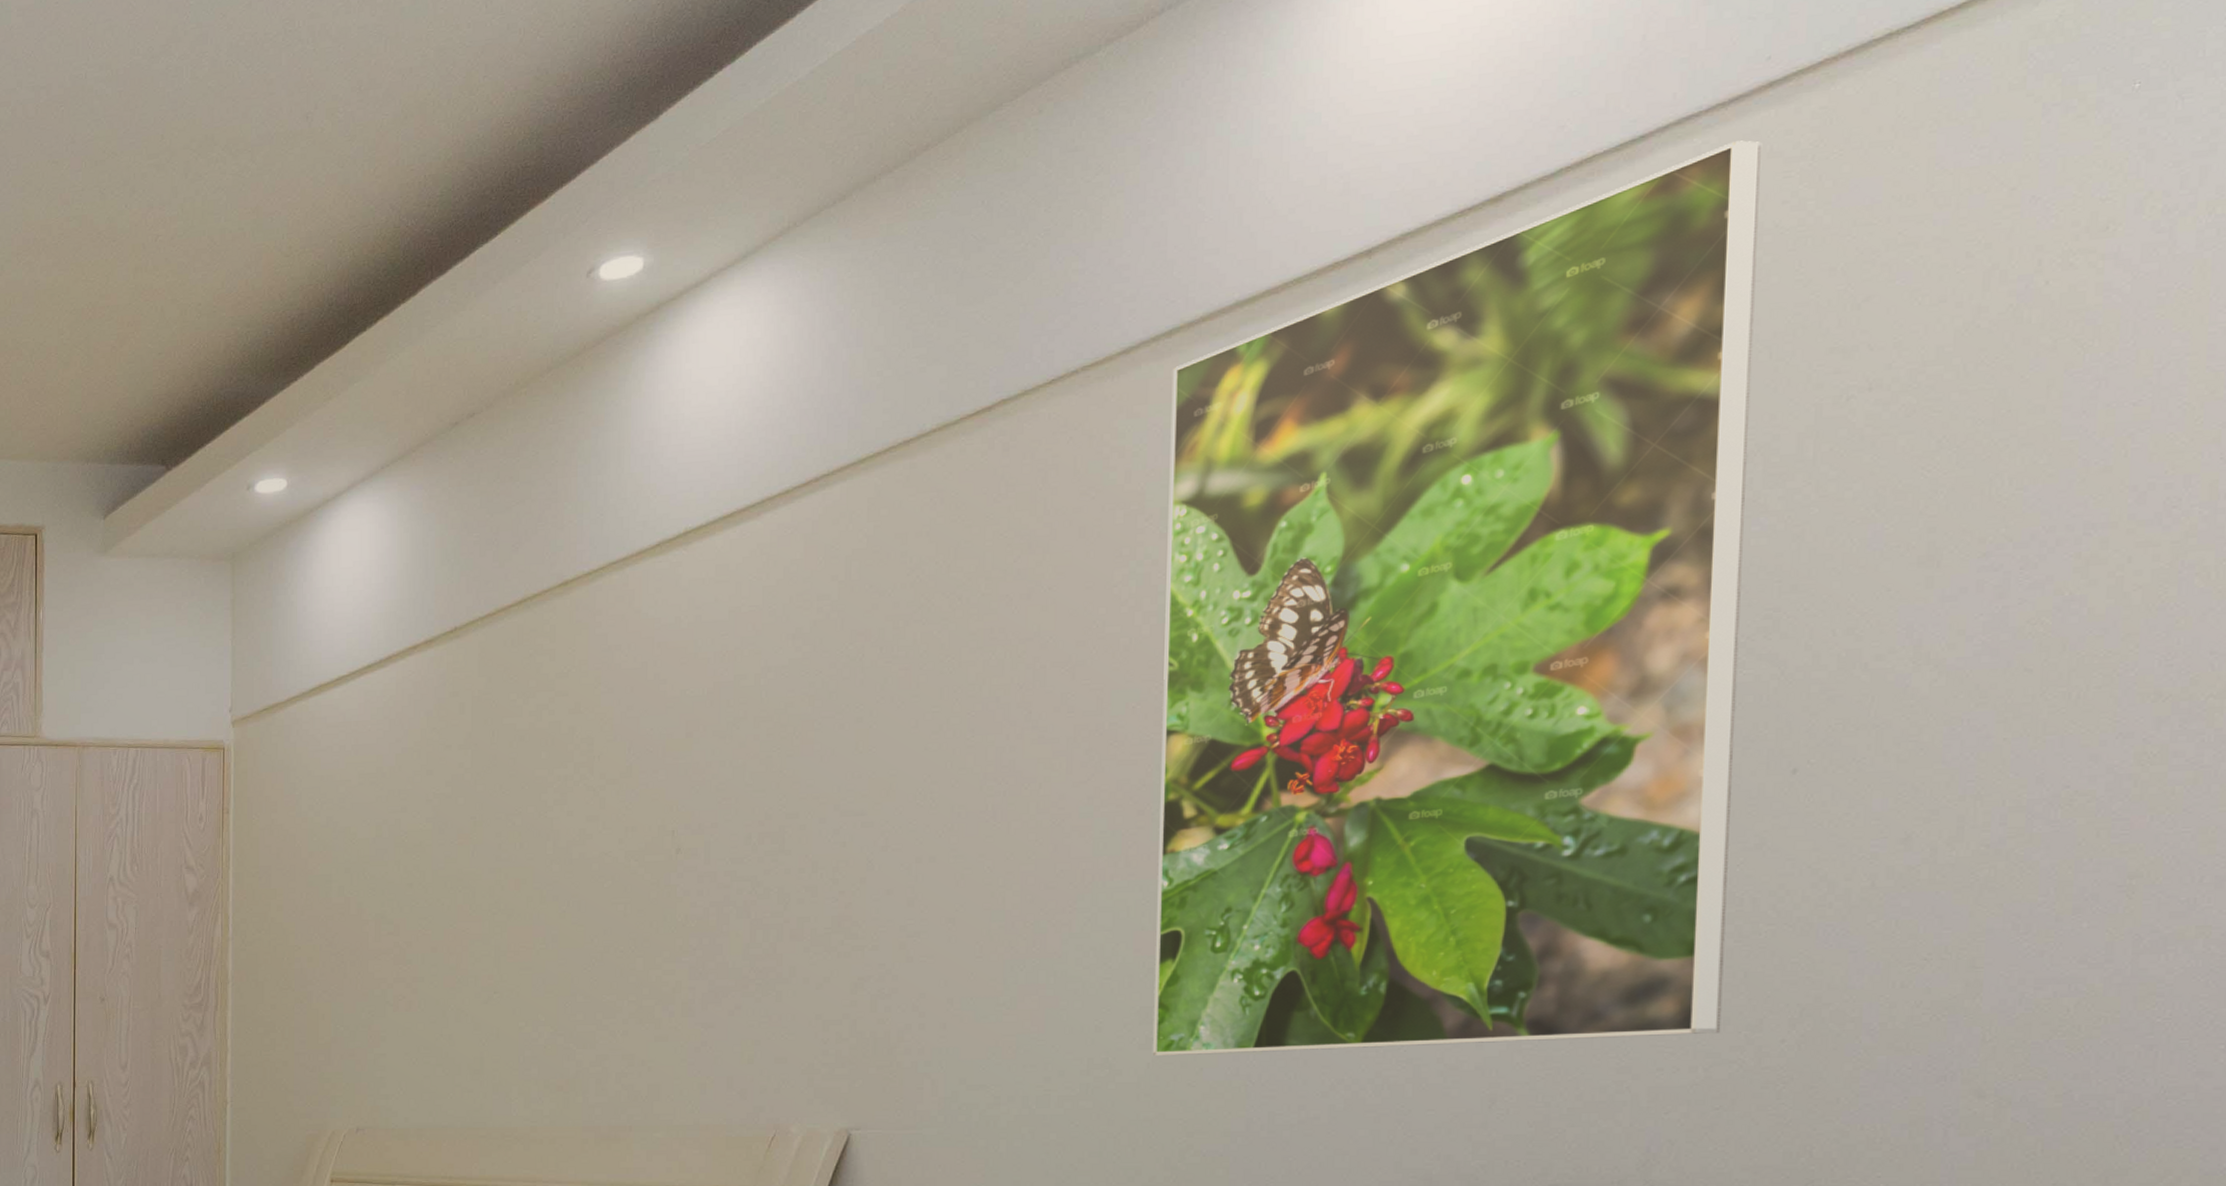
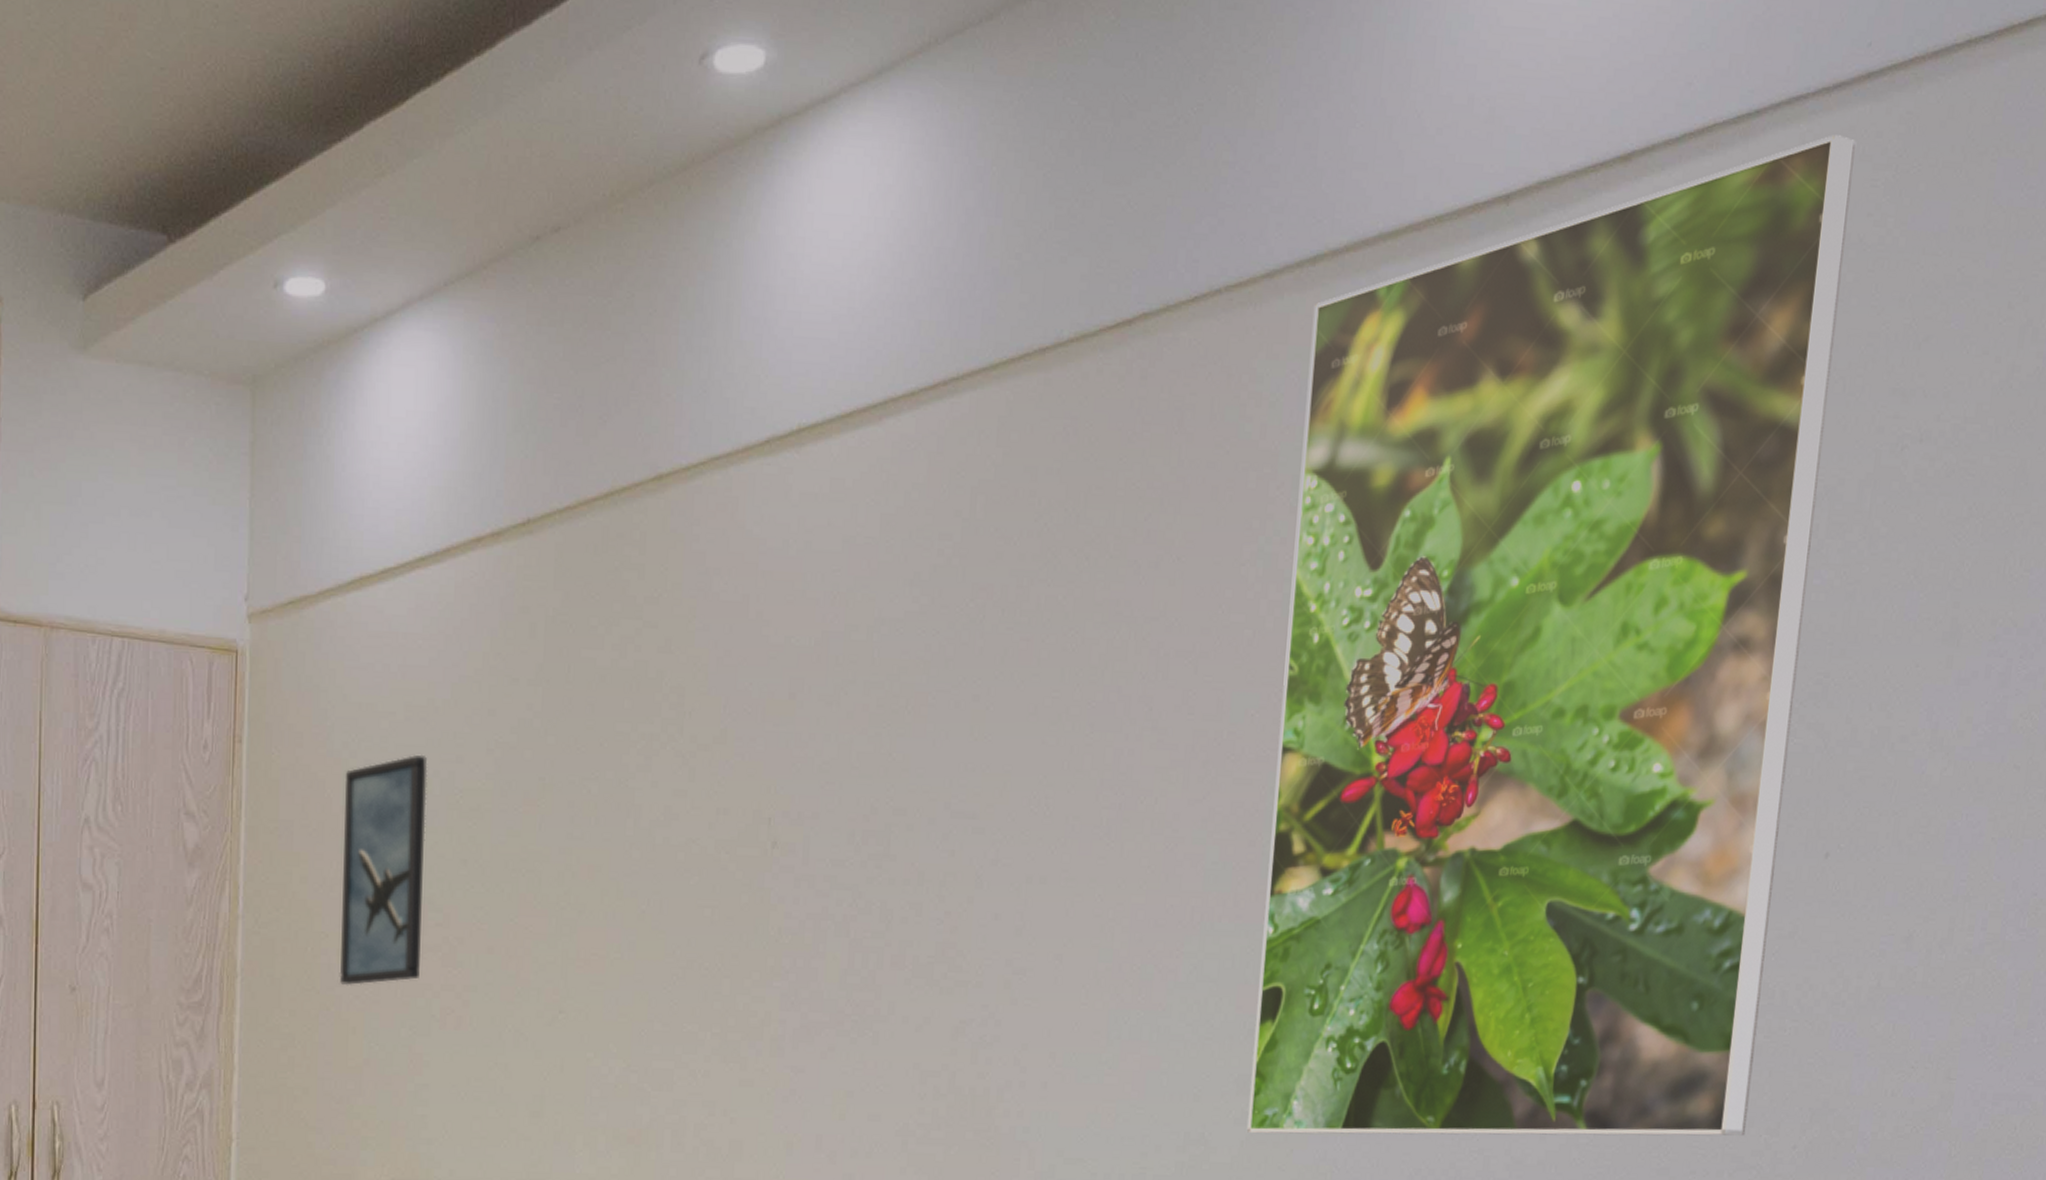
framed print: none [310,809,378,984] -> present [339,754,428,986]

